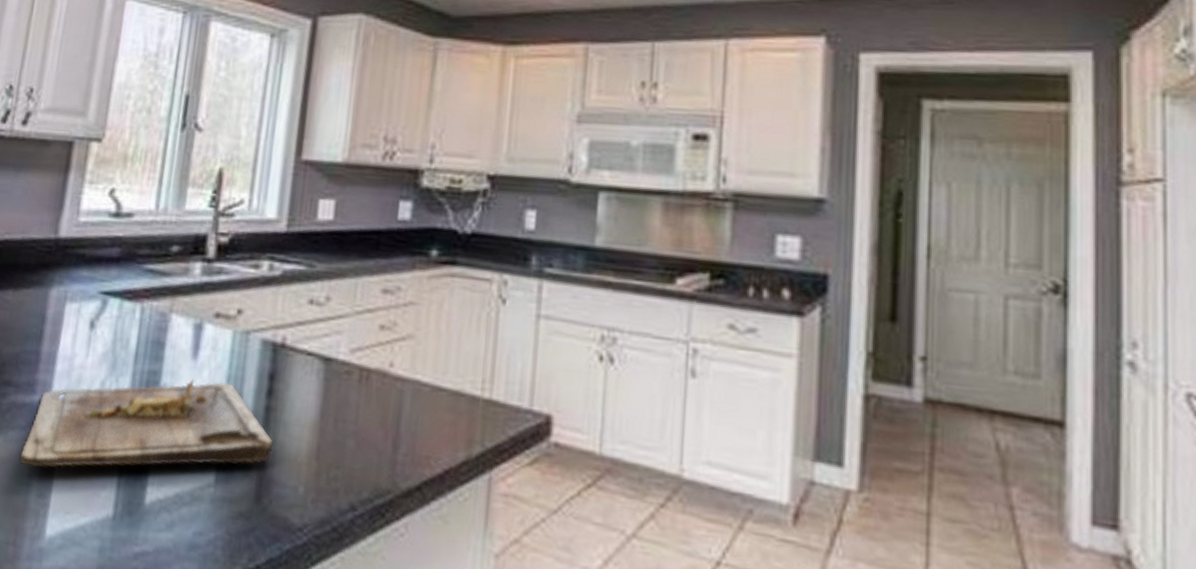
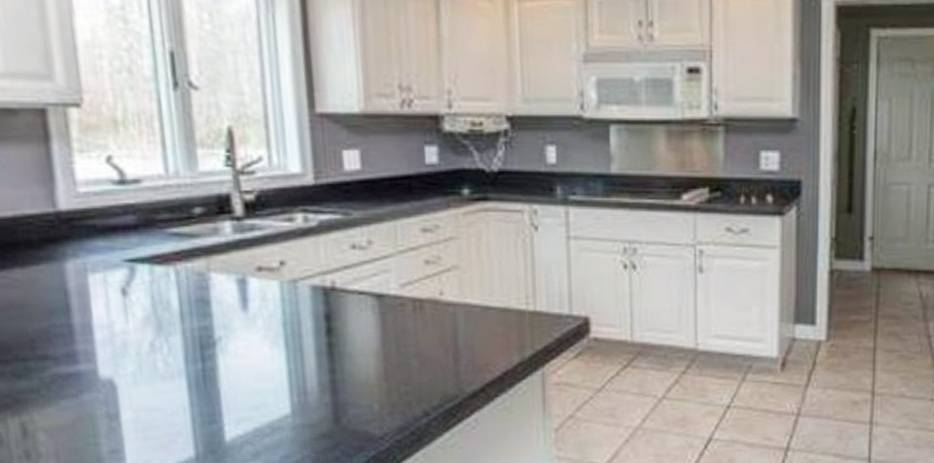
cutting board: present [19,379,273,468] -> none [79,328,342,429]

